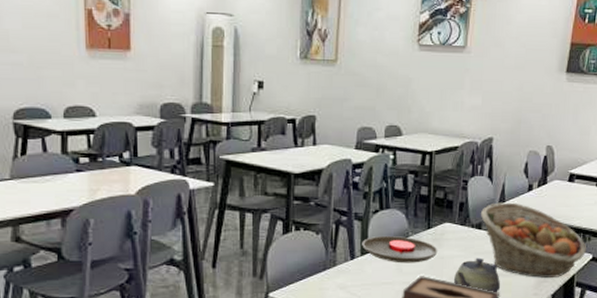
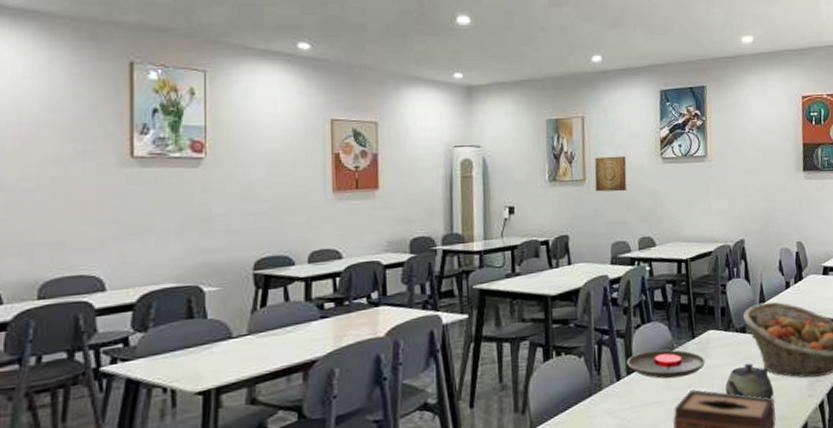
wall art: none [347,37,382,77] -> present [594,155,627,192]

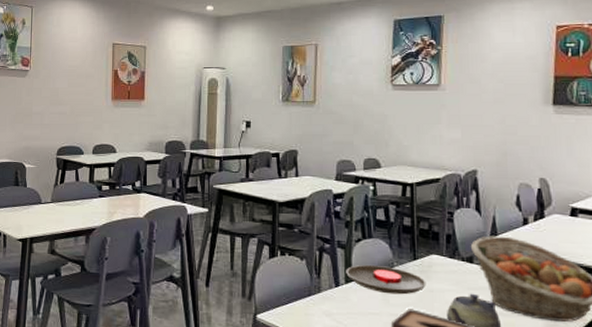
wall art: present [594,155,627,192] -> none [324,81,356,114]

